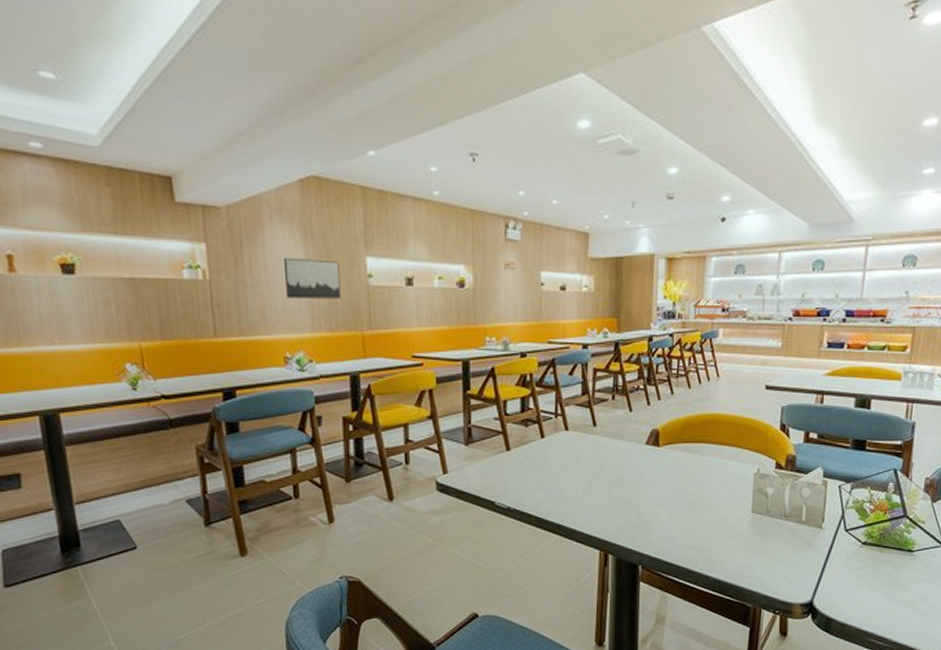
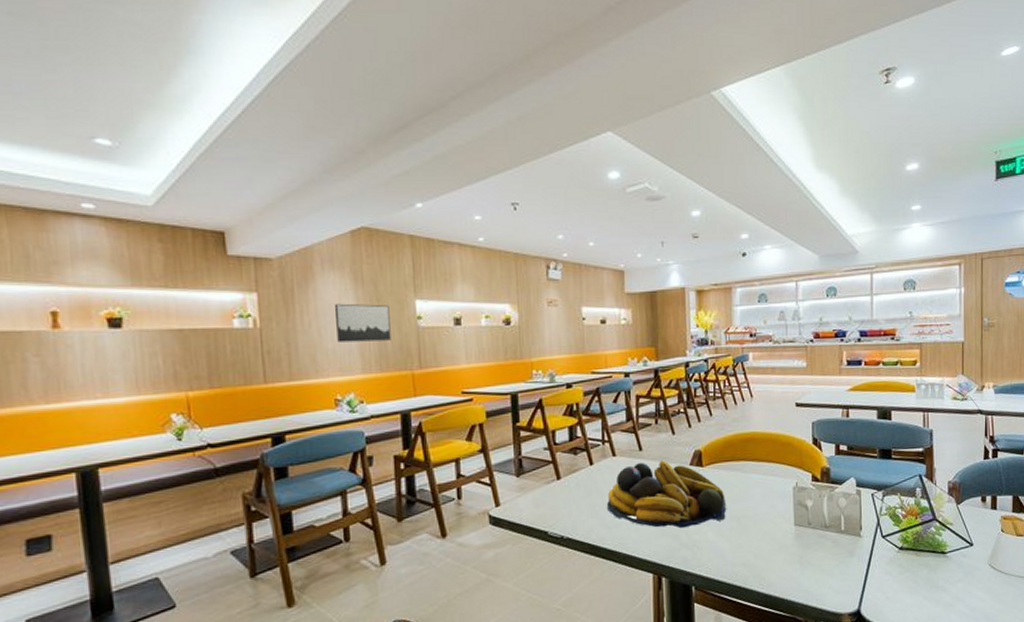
fruit bowl: none [557,437,682,506] -> present [607,460,727,528]

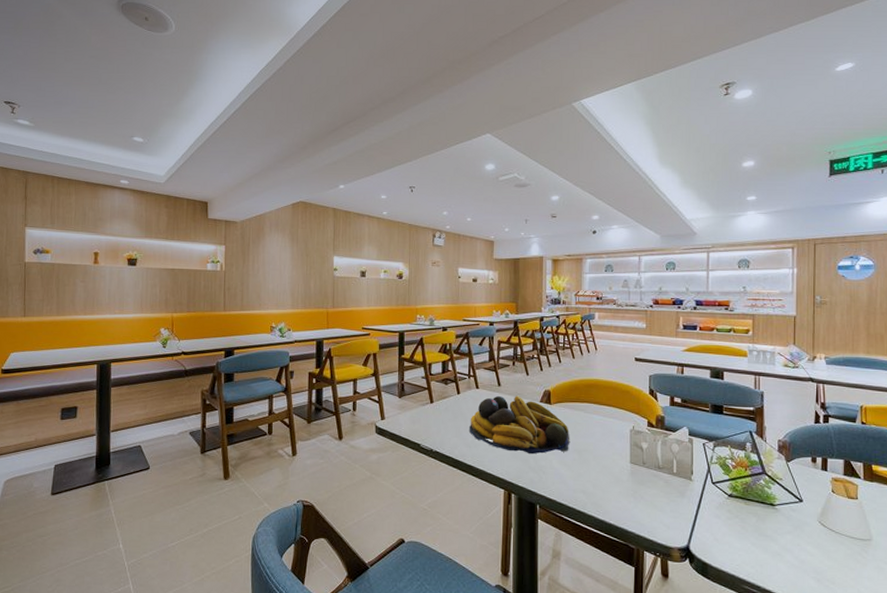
wall art: present [334,303,391,343] -> none [276,256,315,285]

